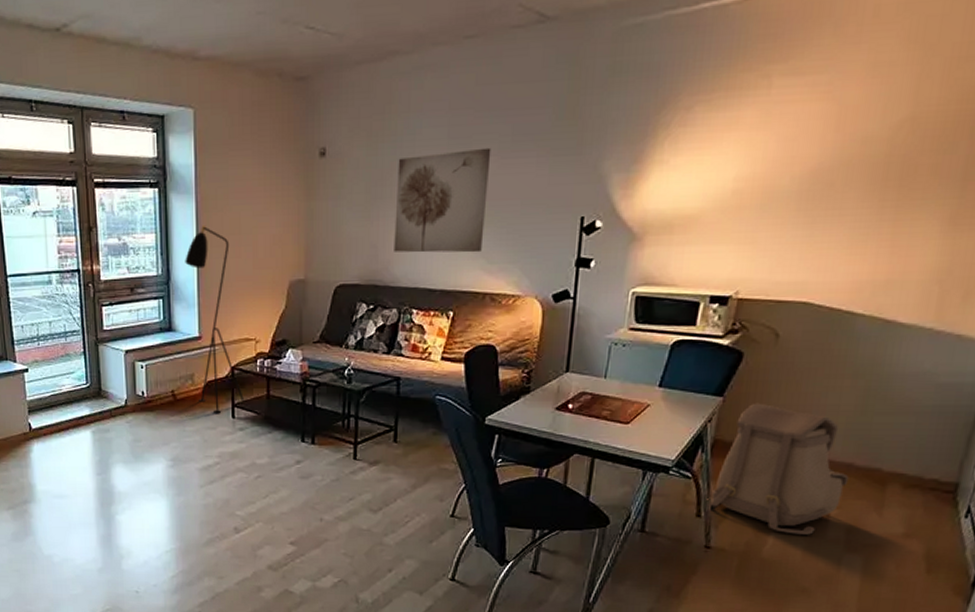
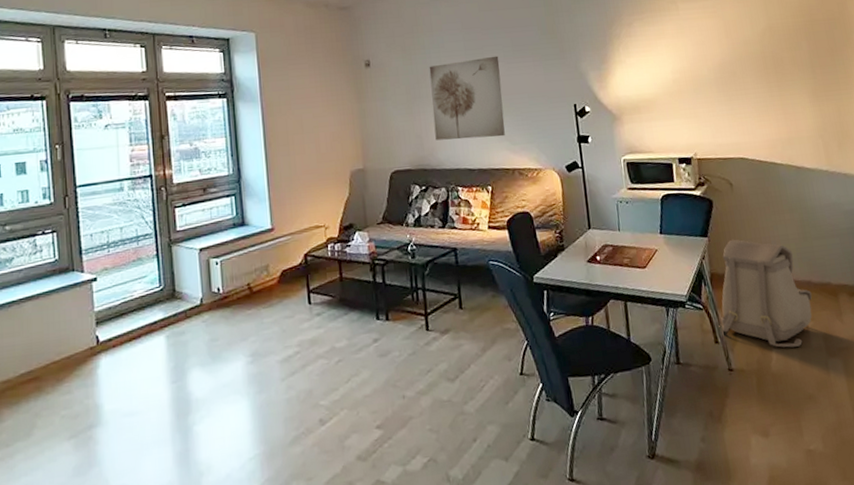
floor lamp: present [185,225,246,413] -> none [254,127,321,301]

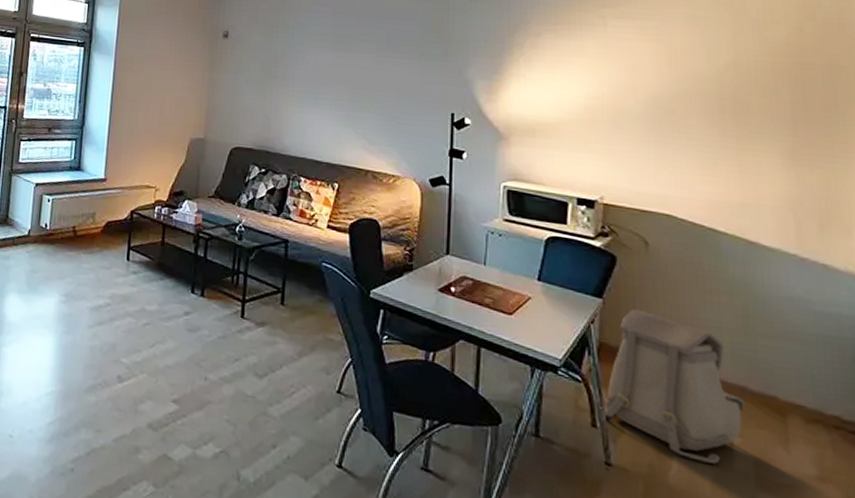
wall art: present [429,56,505,141] -> none [285,46,370,134]

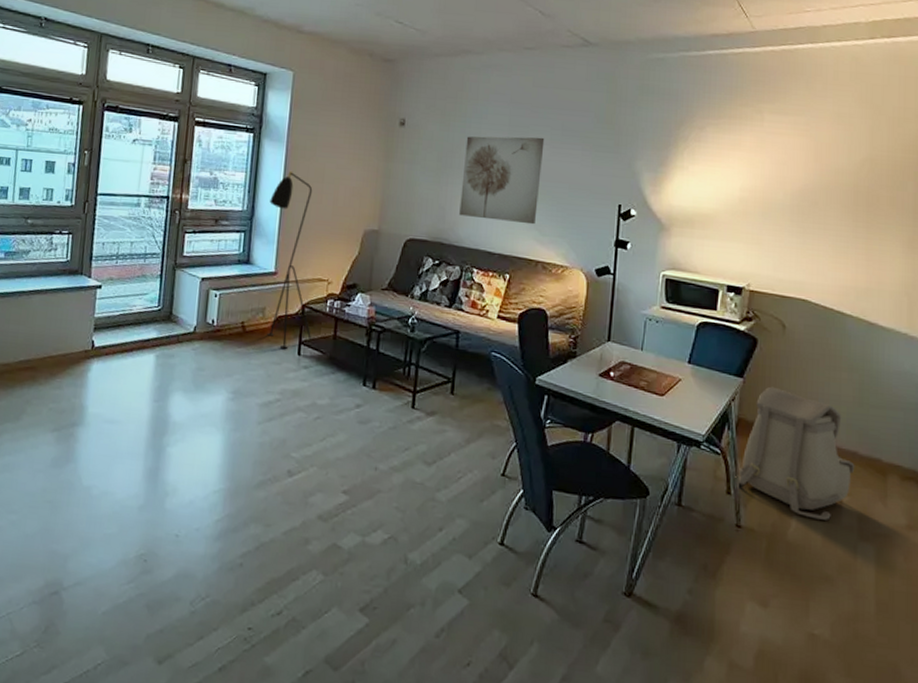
floor lamp: none [97,81,142,254] -> present [267,170,313,349]
wall art: none [285,46,370,134] -> present [459,136,545,225]

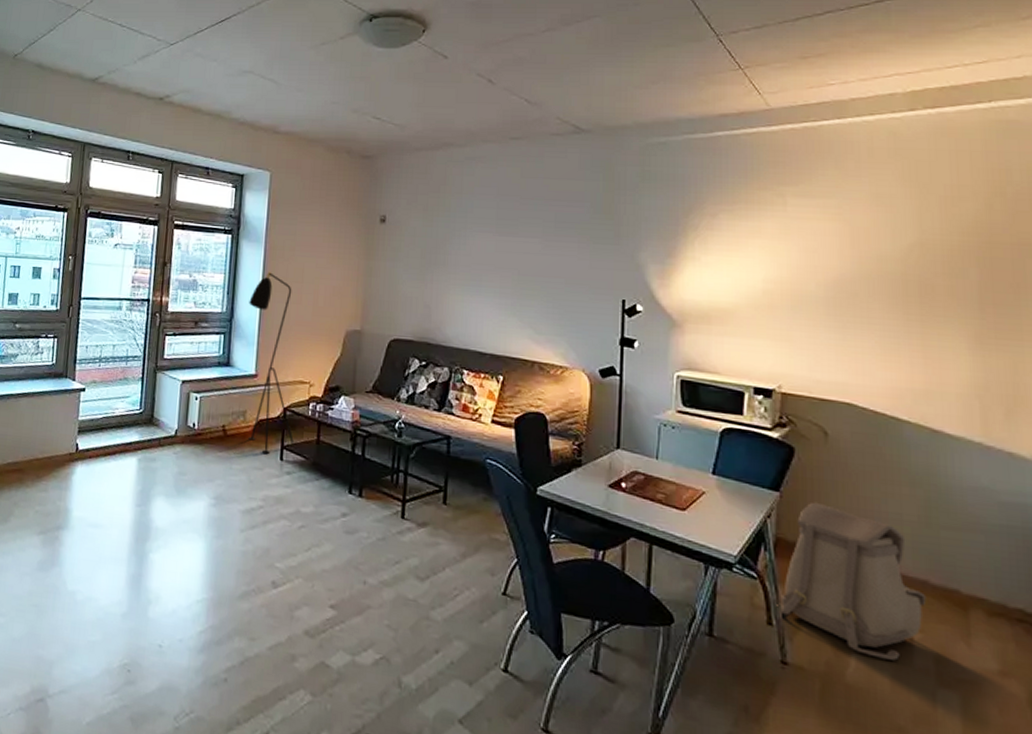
wall art: present [459,136,545,225] -> none [446,230,536,323]

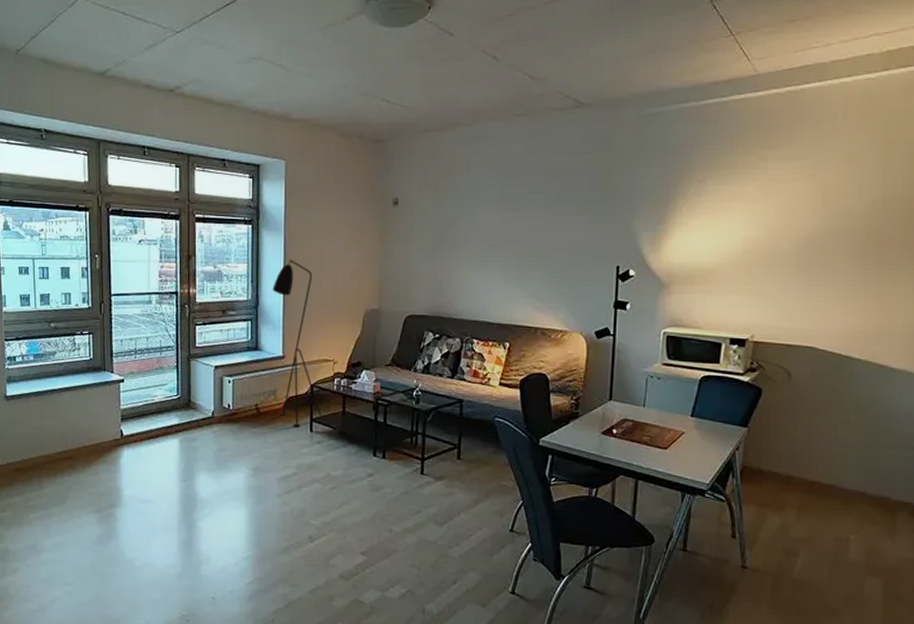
backpack: present [776,502,927,661] -> none [740,434,863,558]

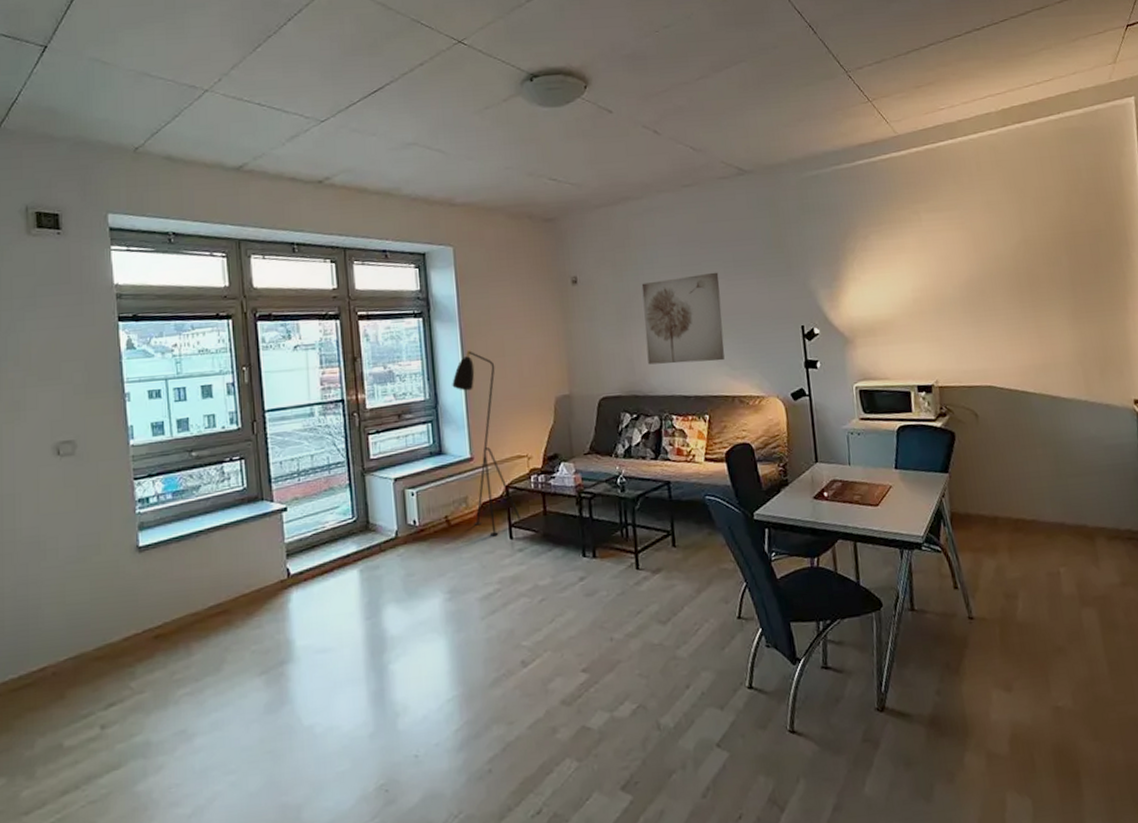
wall art: none [457,205,539,293] -> present [641,272,725,365]

